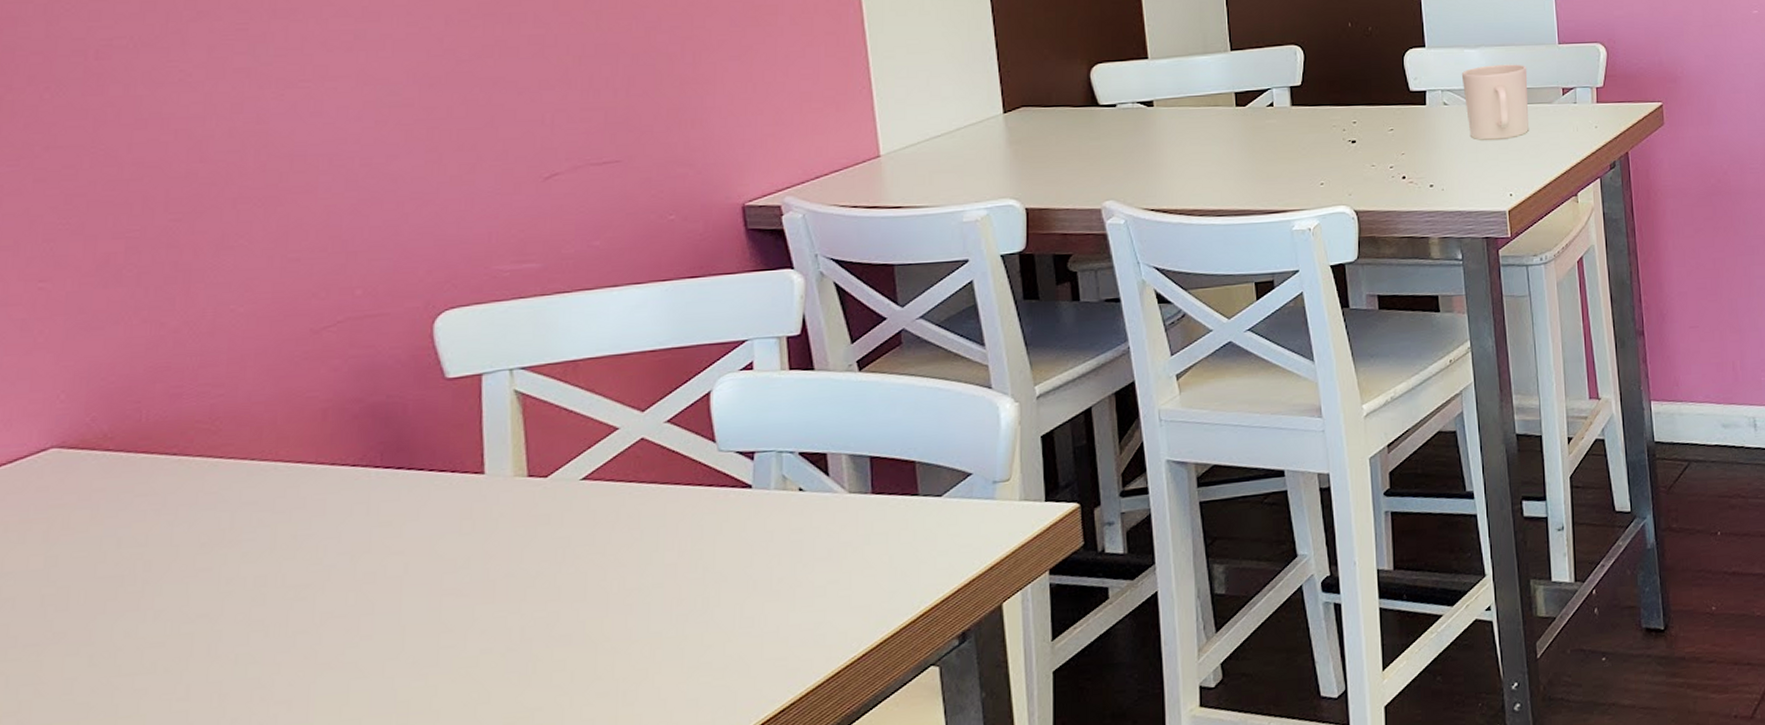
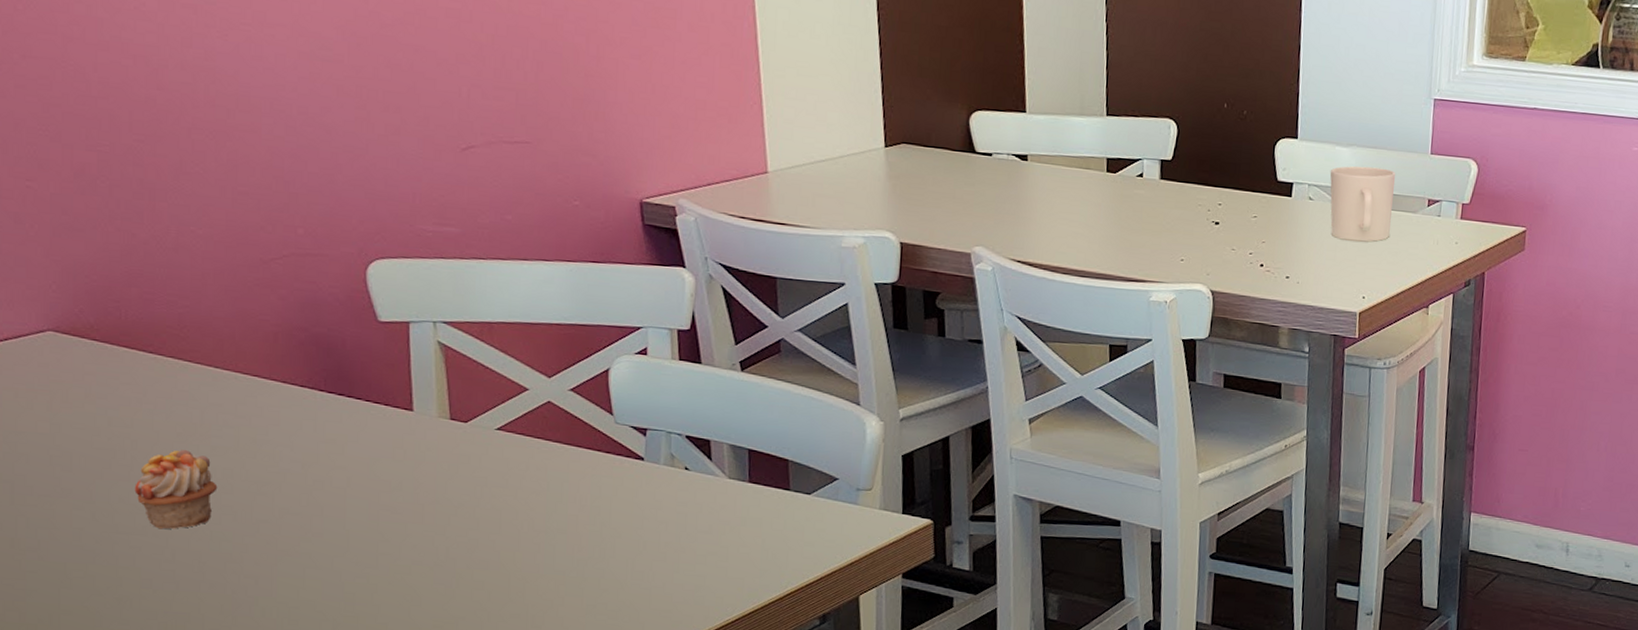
cupcake: none [144,562,247,663] -> present [134,450,218,529]

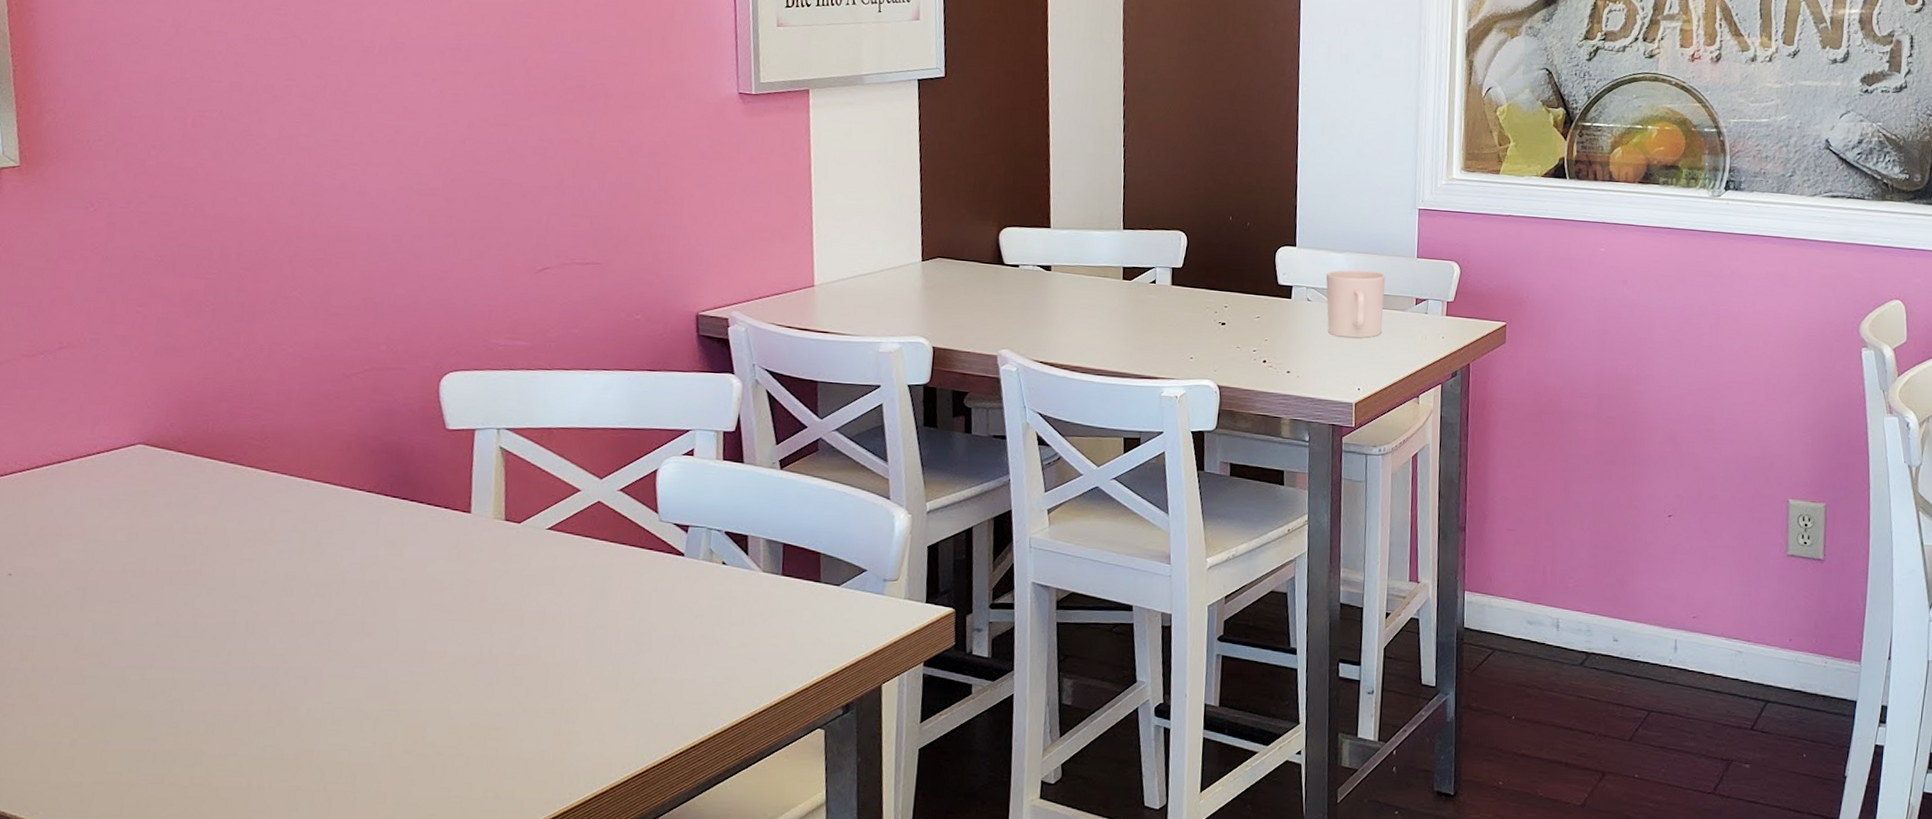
cupcake: present [134,450,218,529] -> none [200,555,279,632]

